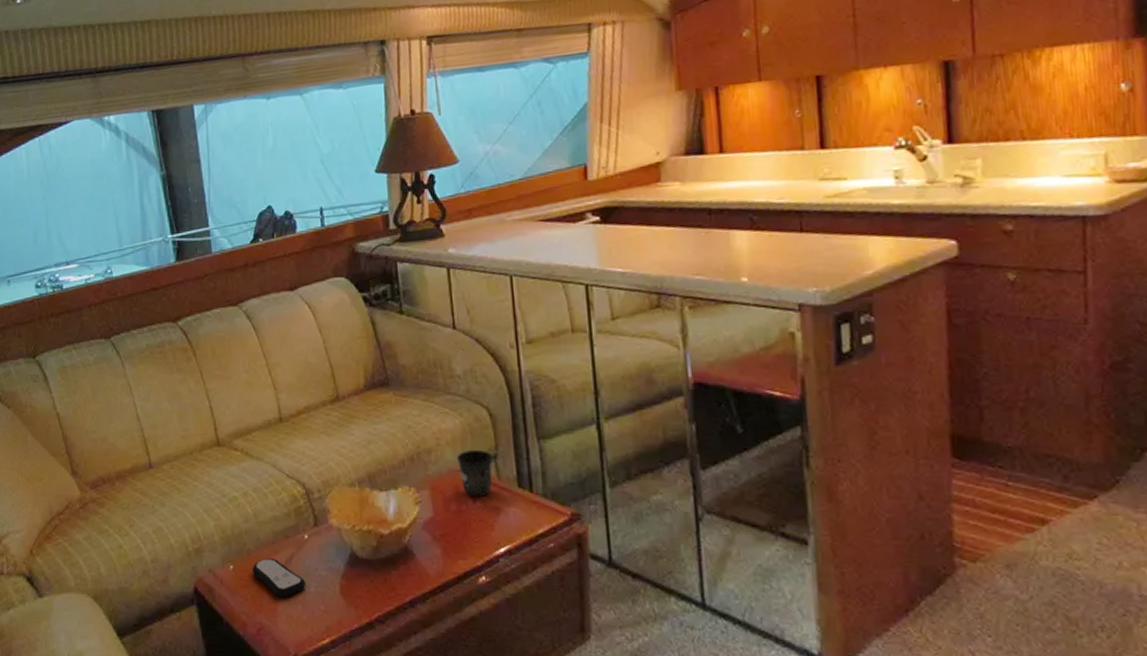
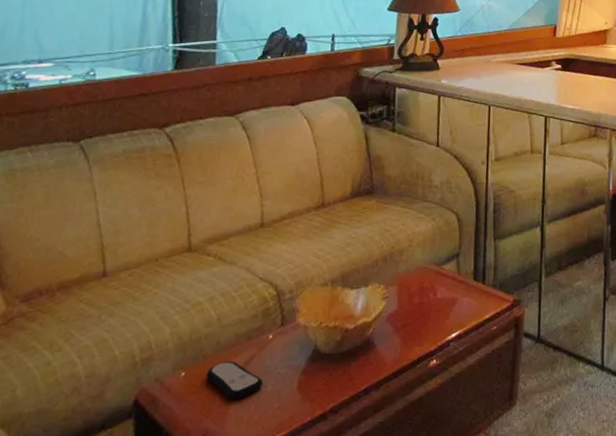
mug: present [457,449,493,498] -> none [425,249,456,291]

